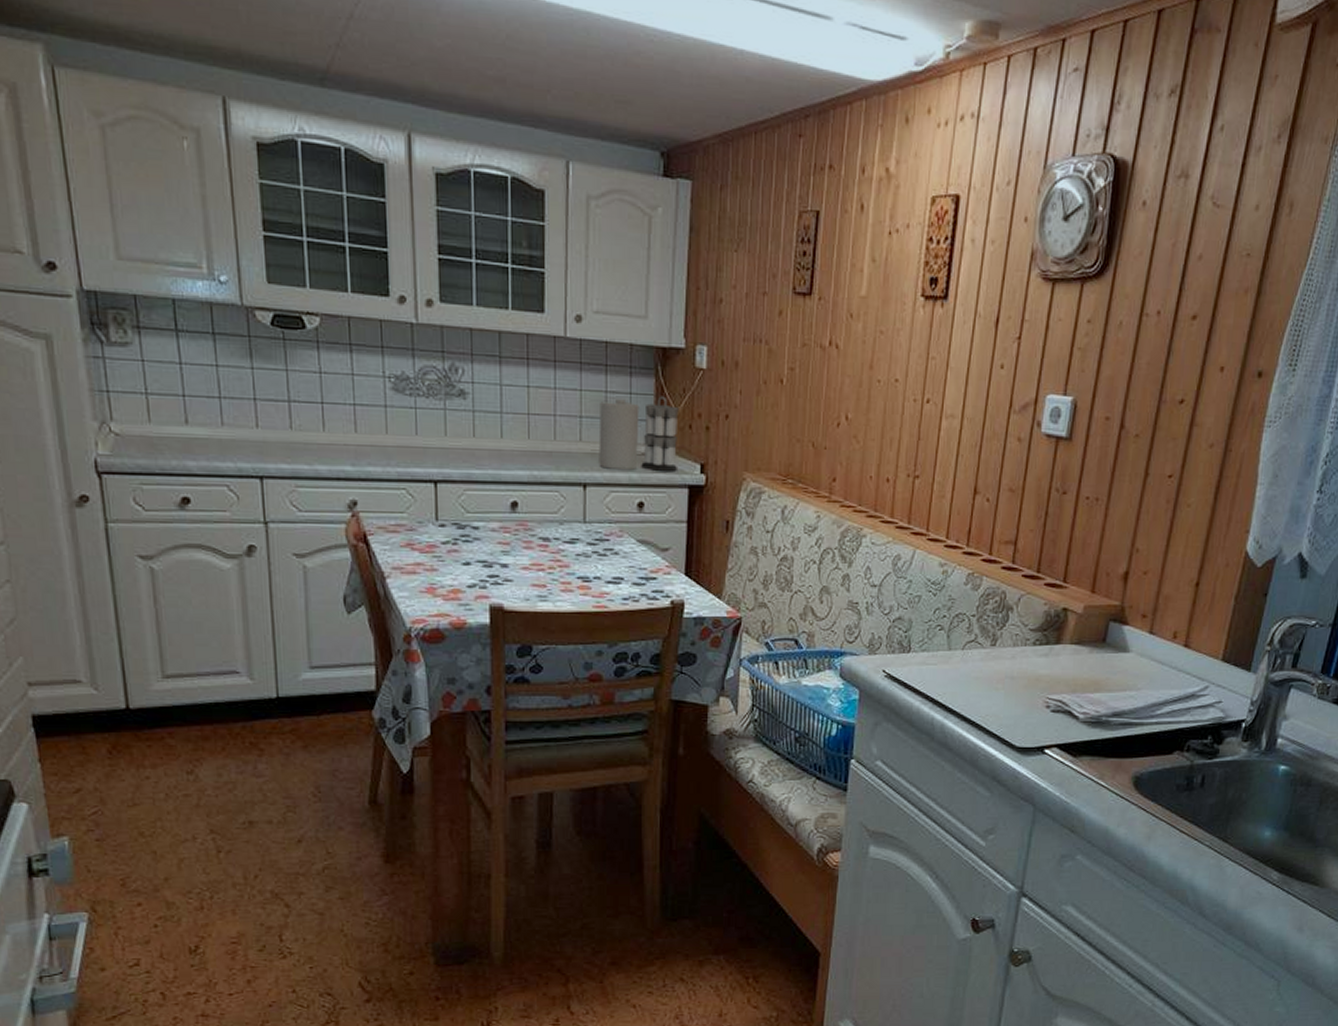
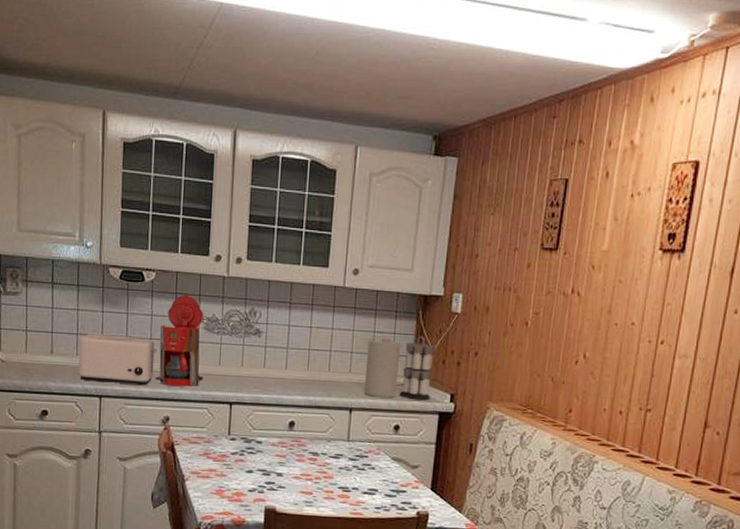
toaster: none [223,397,332,463] -> present [78,334,157,386]
coffee maker: none [332,346,397,463] -> present [156,294,204,387]

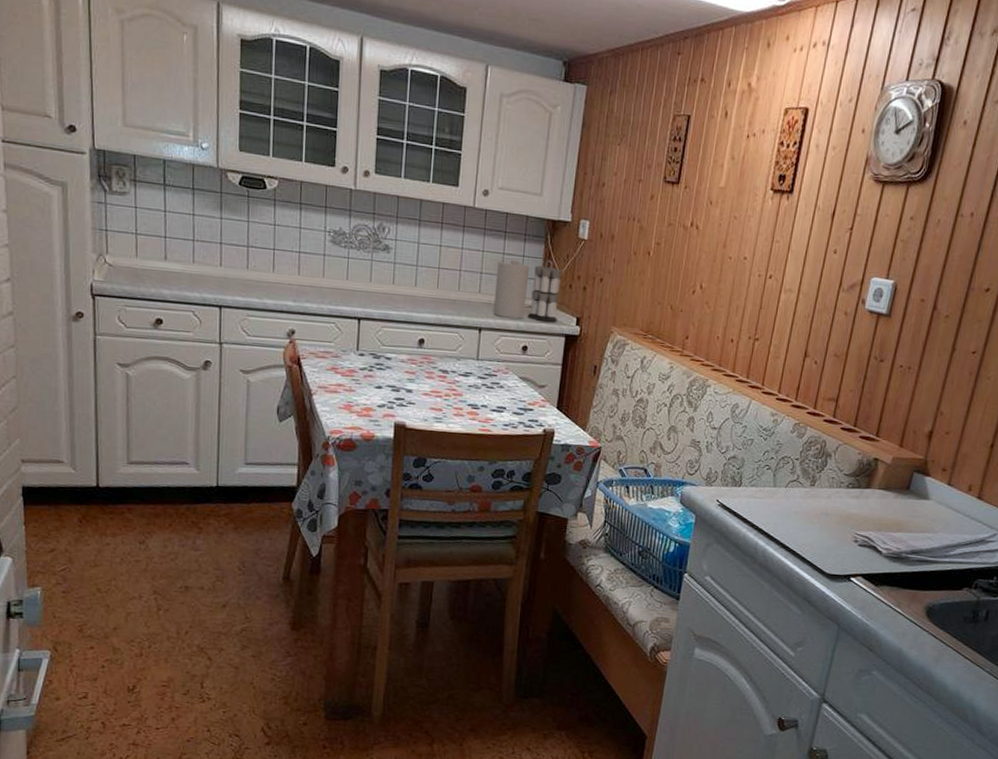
toaster: present [78,334,157,386] -> none [195,241,281,297]
coffee maker: present [156,294,204,387] -> none [280,205,331,301]

